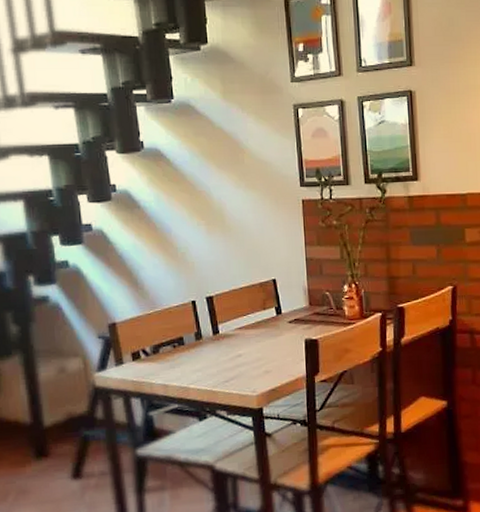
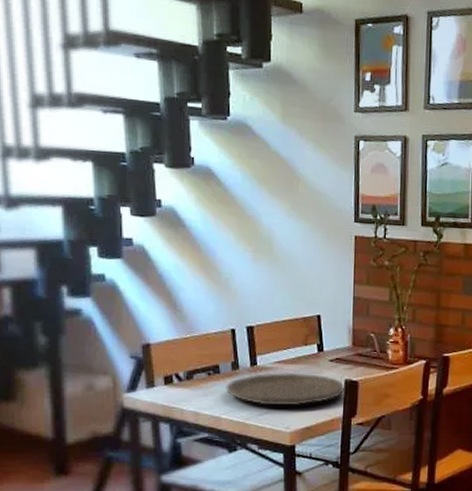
plate: none [191,336,306,372] -> present [226,372,345,406]

